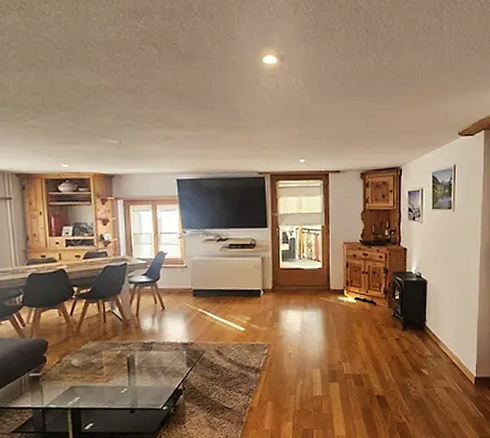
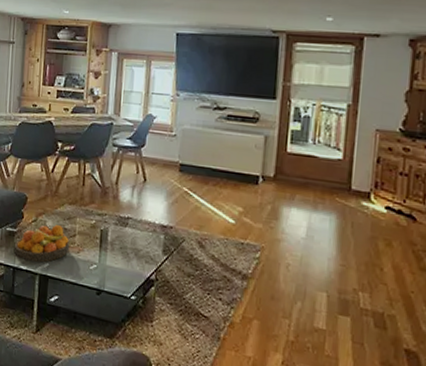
fruit bowl: none [40,361,99,399] -> present [14,225,70,263]

